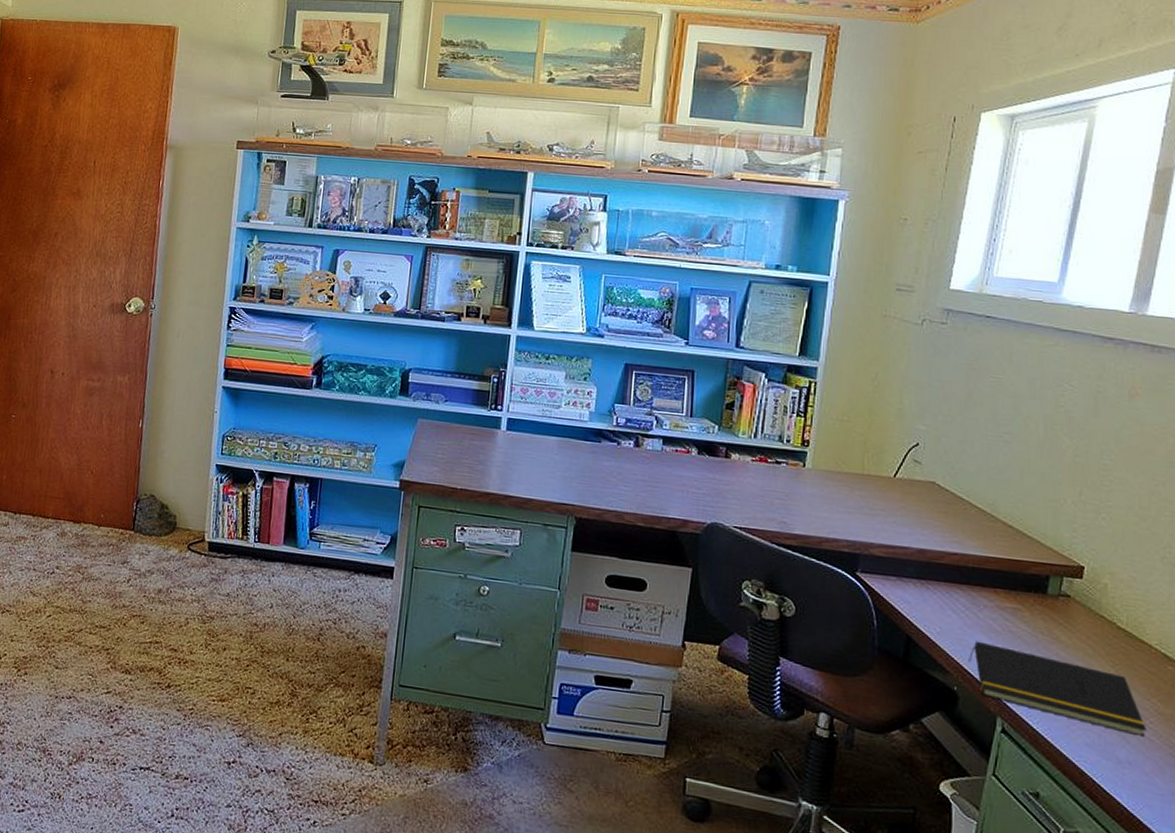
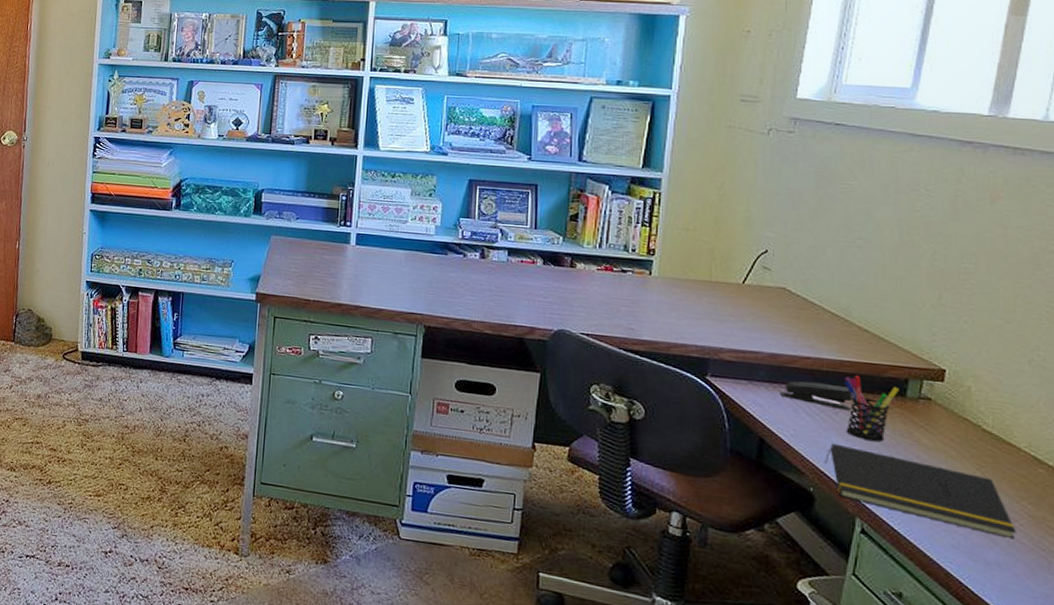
stapler: none [927,577,997,608] -> present [780,381,853,411]
pen holder: none [988,571,1041,640] -> present [843,375,899,442]

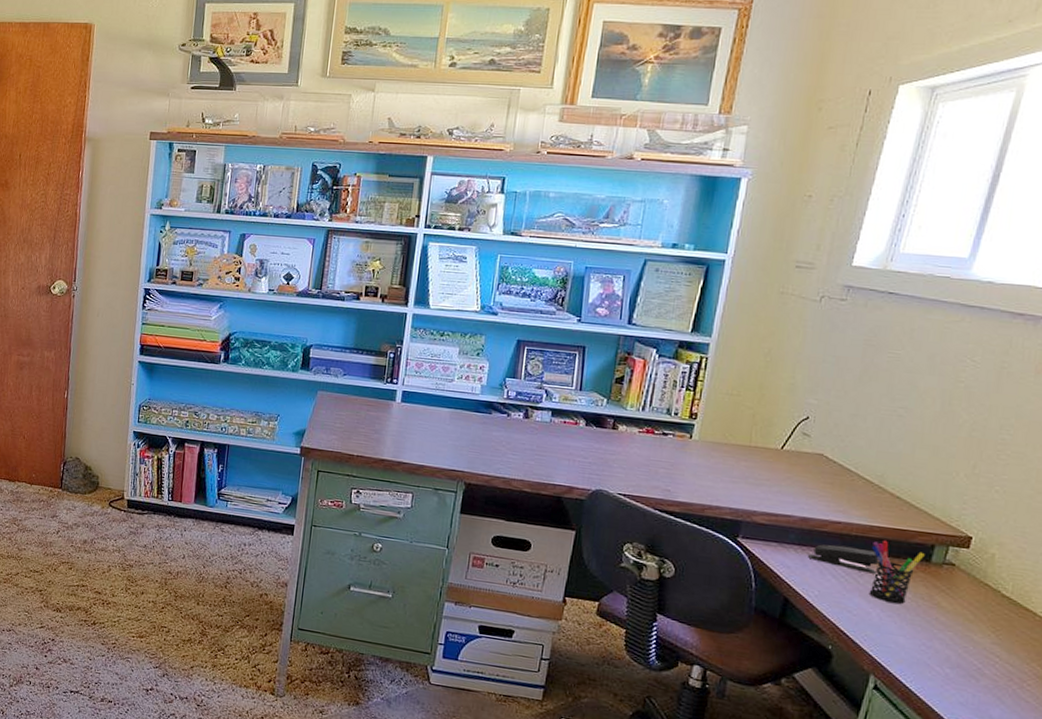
notepad: present [825,443,1016,540] -> none [845,604,1023,699]

